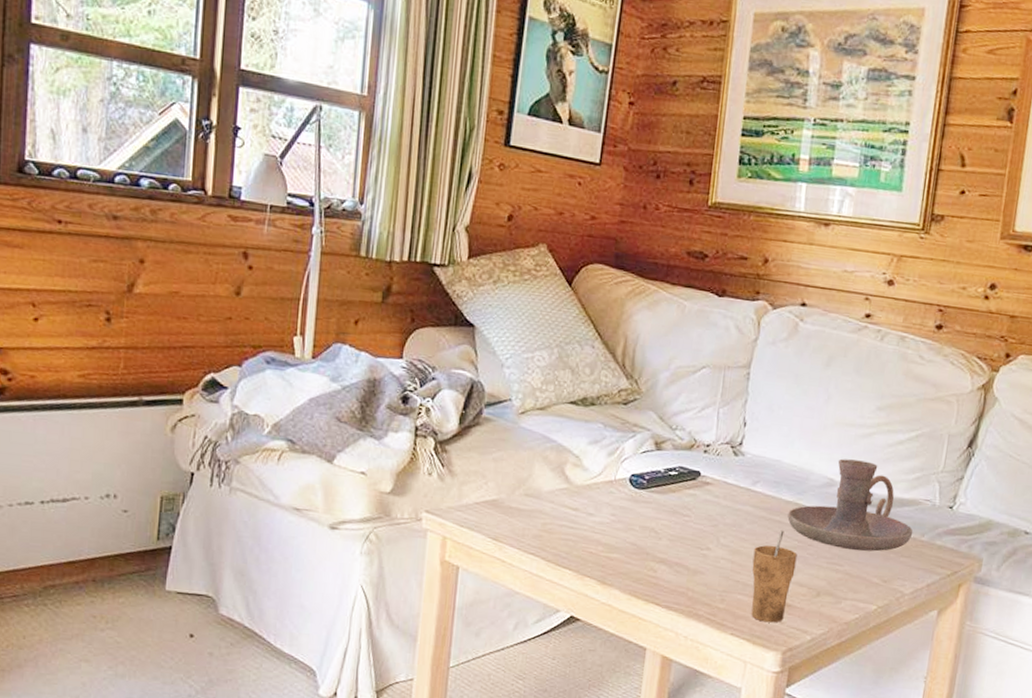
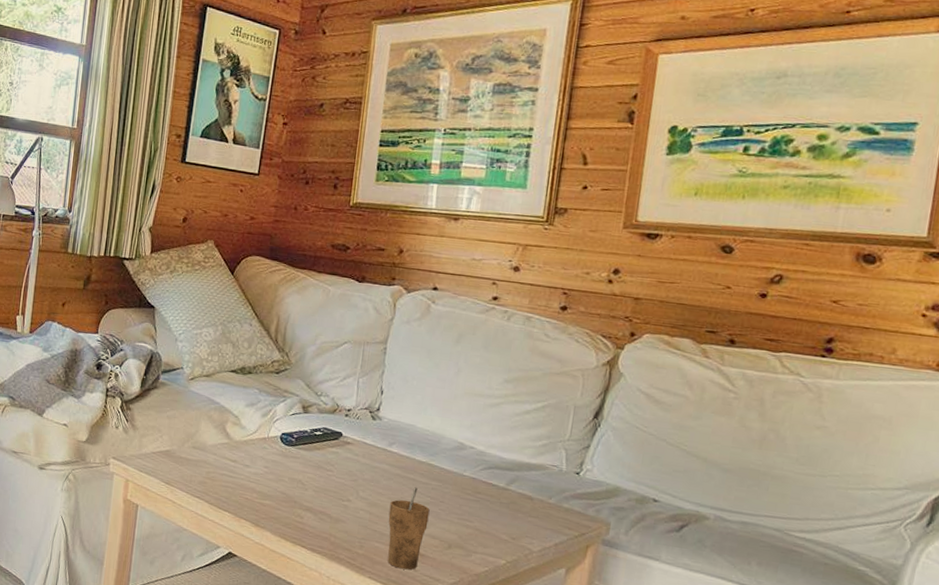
candle holder: present [788,459,914,552] -> none [421,425,541,511]

